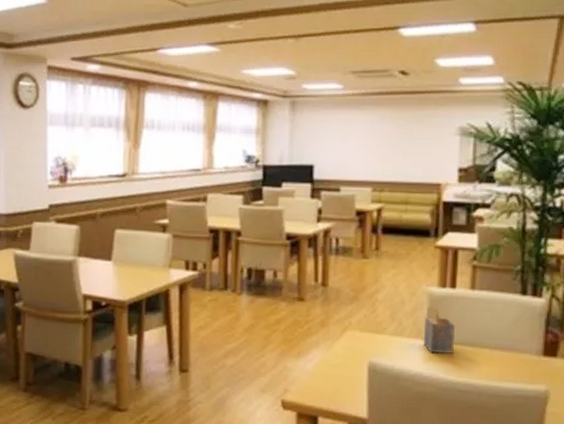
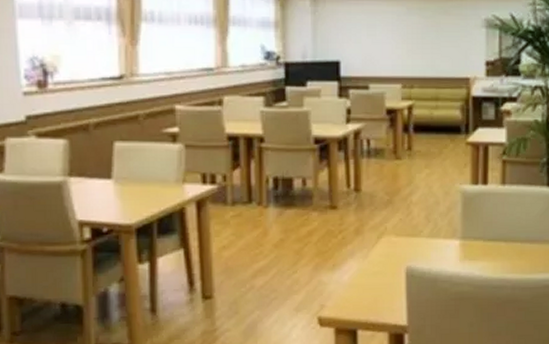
napkin holder: present [423,307,455,354] -> none [458,205,488,251]

